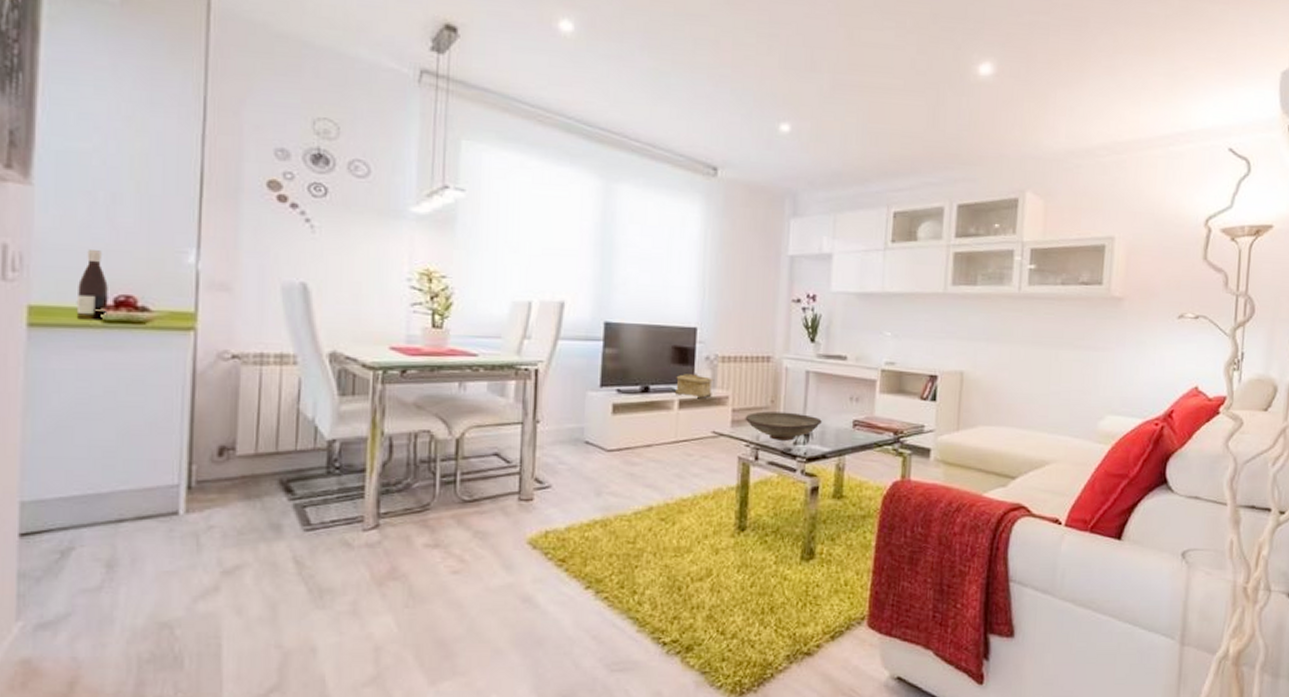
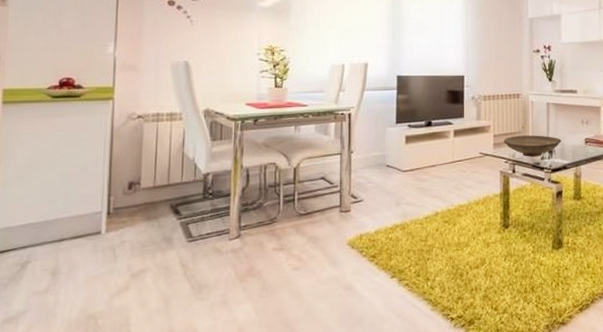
bottle: present [76,248,108,321] -> none [34,47,56,97]
decorative box: present [674,373,714,399] -> none [450,109,479,129]

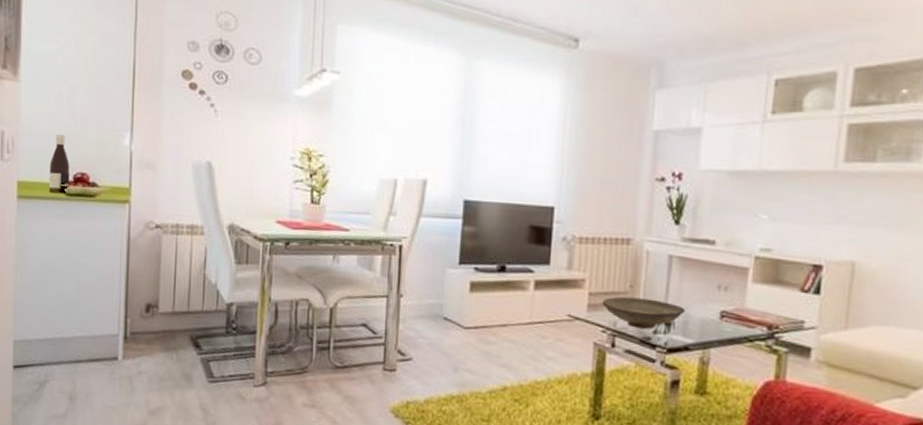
bottle: none [34,47,56,97] -> present [48,133,70,194]

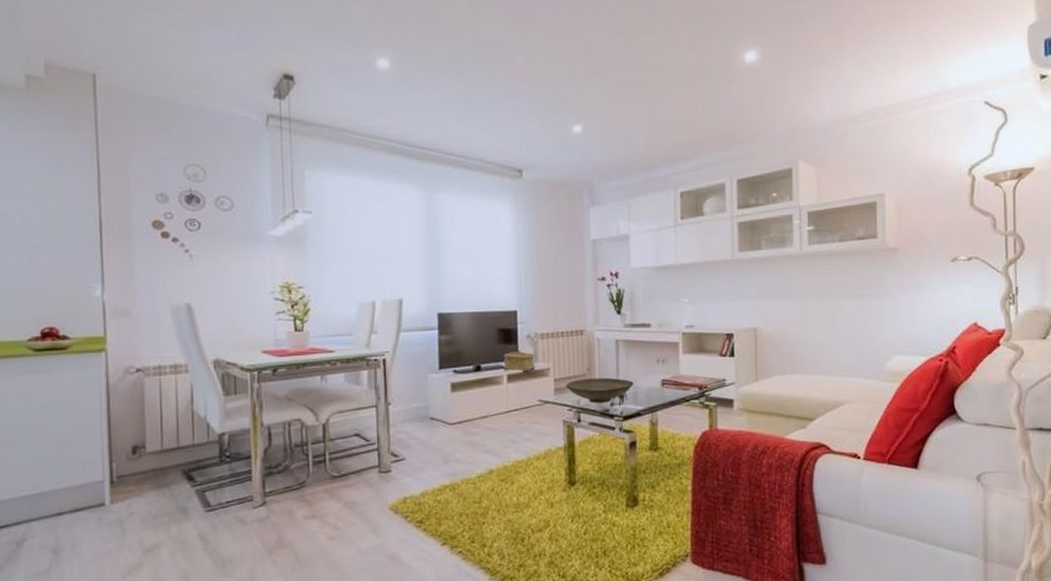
bottle: present [48,133,70,194] -> none [12,292,37,351]
decorative box: none [530,253,571,281] -> present [502,350,536,373]

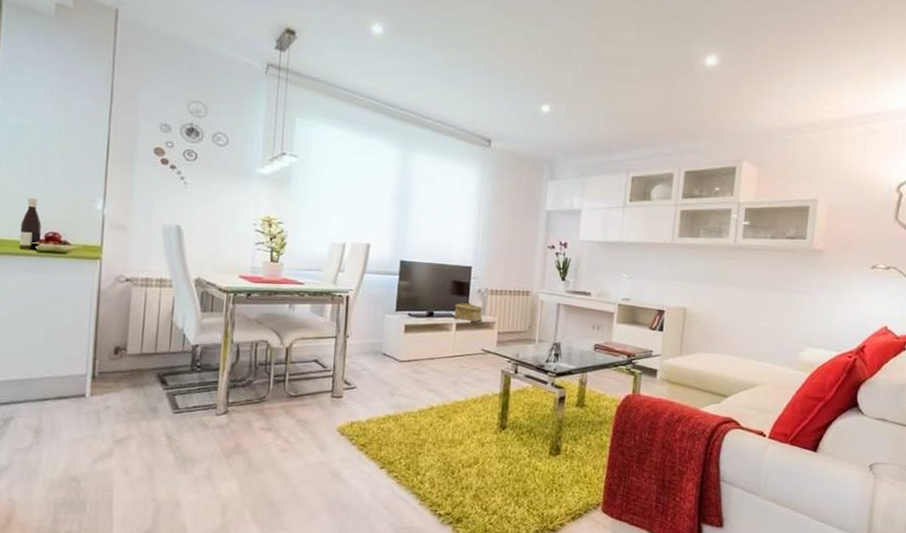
bottle: none [12,292,37,351] -> present [19,197,41,251]
decorative bowl: present [565,377,634,403] -> none [507,335,569,359]

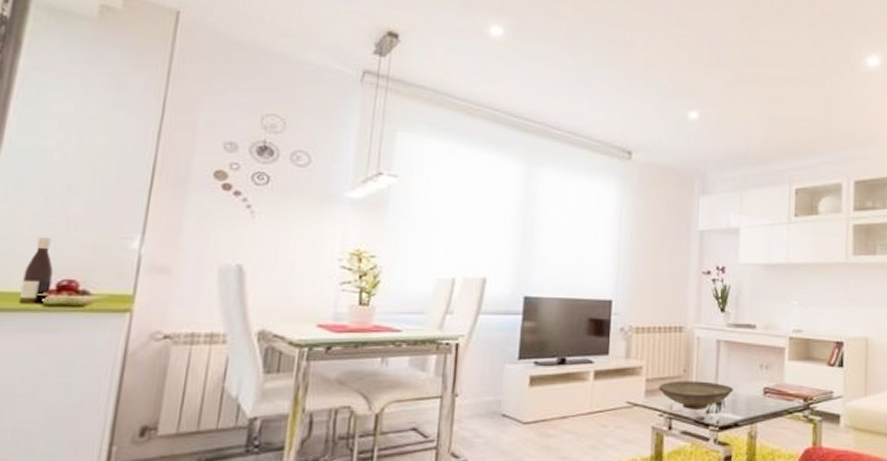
decorative box: present [453,302,484,324] -> none [590,344,629,370]
decorative bowl: none [507,335,569,359] -> present [658,381,733,410]

